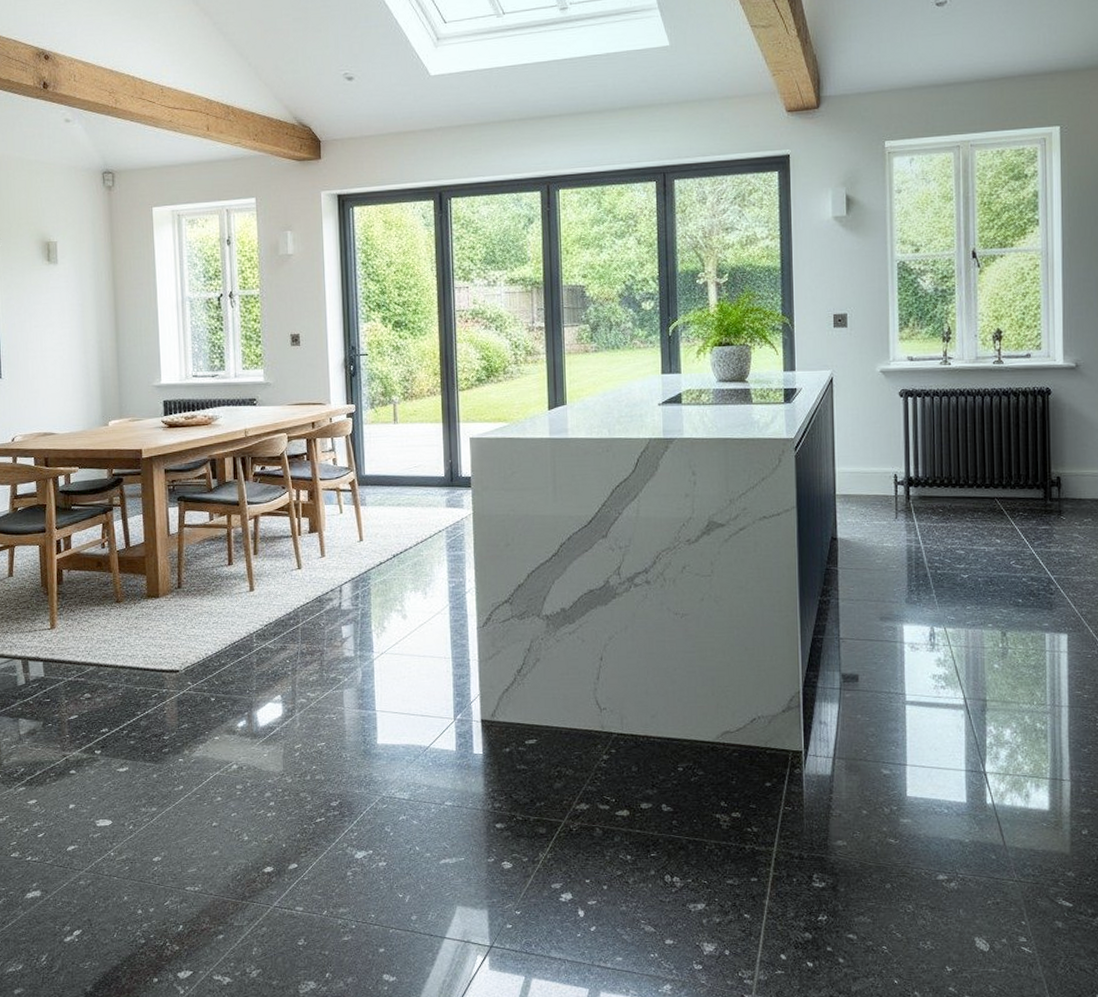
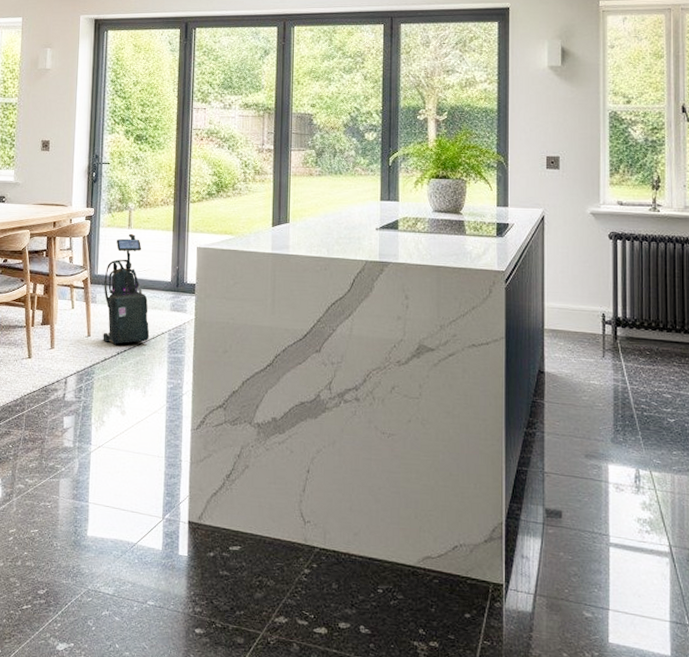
vacuum cleaner: none [372,428,426,548] -> present [103,233,150,345]

